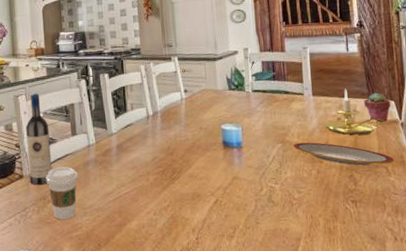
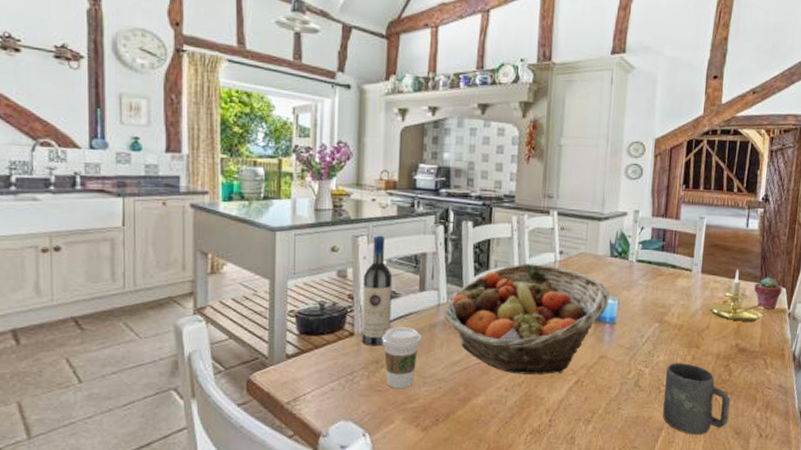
fruit basket: none [94,103,234,199] -> present [444,264,610,374]
plate: present [293,142,395,166] -> none [671,324,775,356]
mug: none [295,177,362,243] -> present [663,363,730,435]

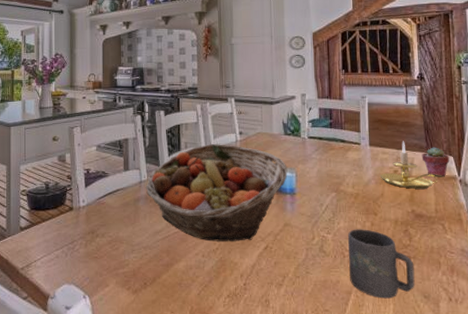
wine bottle: present [362,235,393,346] -> none [79,126,102,219]
coffee cup: present [382,327,421,389] -> none [96,202,128,256]

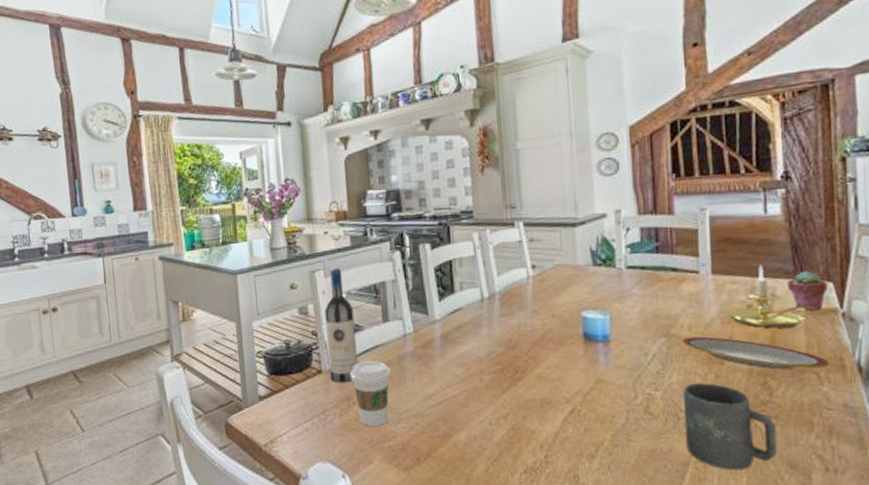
wine bottle: none [79,126,102,219] -> present [325,268,358,383]
coffee cup: none [96,202,128,256] -> present [350,361,391,427]
fruit basket: present [145,144,288,242] -> none [411,282,599,405]
plate: none [348,193,452,222] -> present [682,336,830,370]

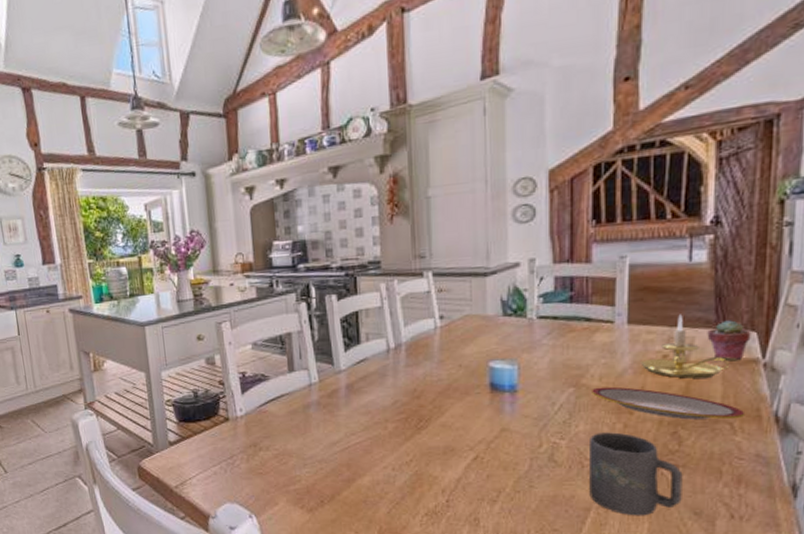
wine bottle: present [325,268,358,383] -> none [231,319,264,430]
coffee cup: present [350,361,391,427] -> none [257,409,296,471]

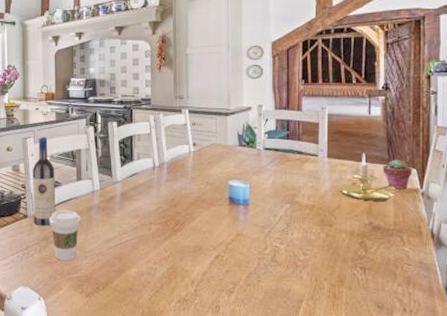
wine bottle: none [231,319,264,430] -> present [32,137,56,226]
coffee cup: none [257,409,296,471] -> present [49,210,81,261]
mug: present [589,432,683,516] -> none [302,240,369,308]
plate: present [592,386,746,420] -> none [303,204,411,234]

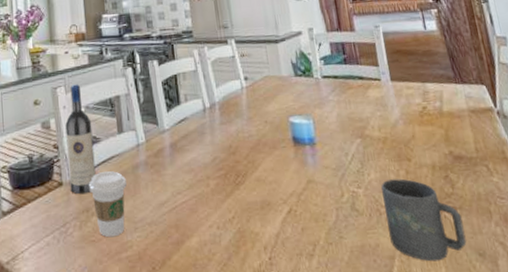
mug: none [302,240,369,308] -> present [381,178,467,262]
candle holder: present [337,153,403,201] -> none [407,72,476,127]
potted succulent: present [382,159,413,189] -> none [450,76,483,109]

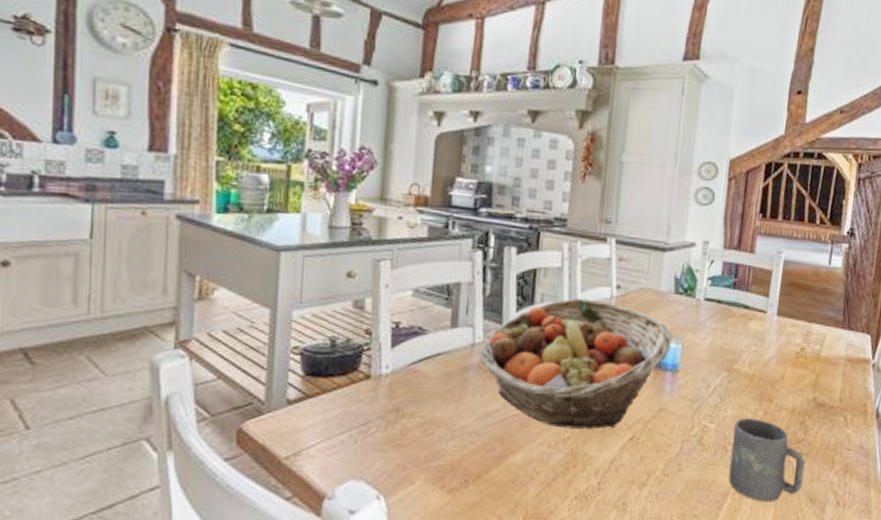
wine bottle: present [65,84,96,195] -> none [379,260,420,392]
coffee cup: present [89,171,127,238] -> none [404,369,451,443]
fruit basket: none [144,92,304,209] -> present [479,298,673,429]

